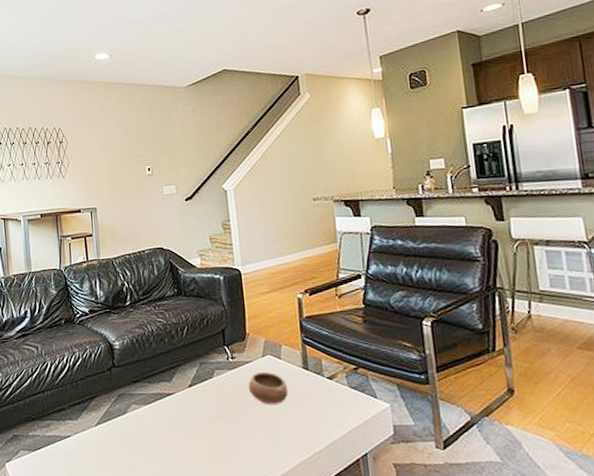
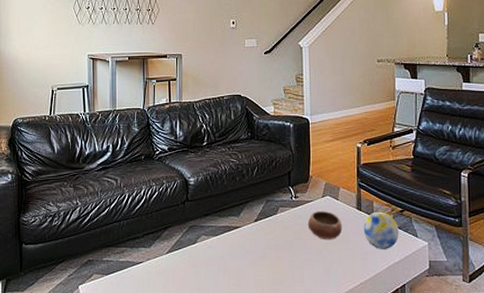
decorative ball: none [312,370,355,414] -> present [363,211,399,249]

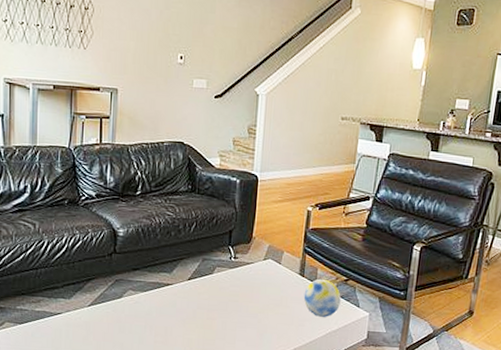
bowl: present [307,211,342,240] -> none [245,274,282,305]

